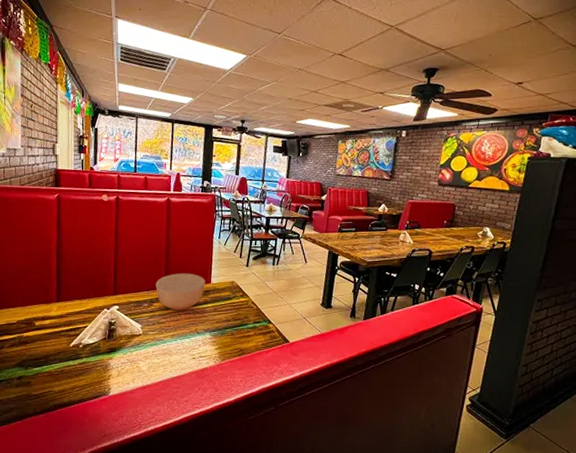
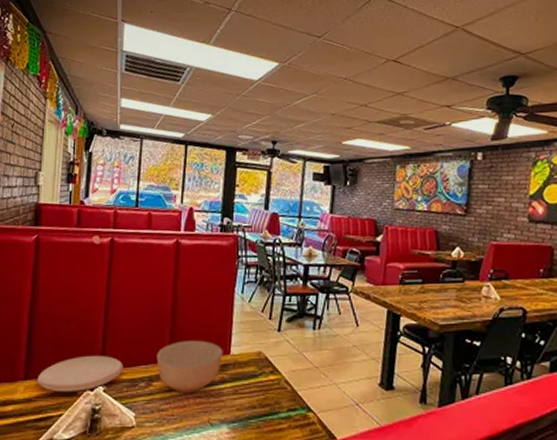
plate: none [66,284,131,310] -> present [37,355,124,392]

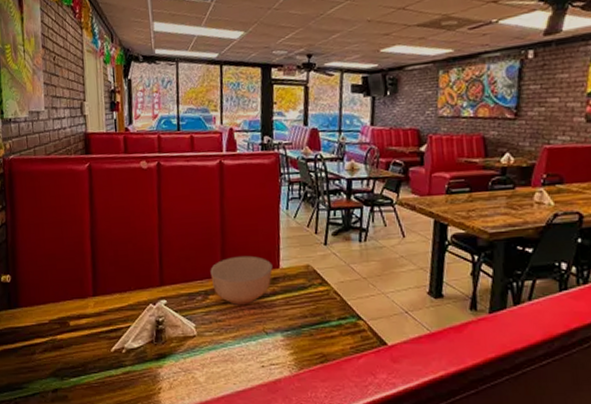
plate: present [37,355,124,392] -> none [104,272,181,307]

